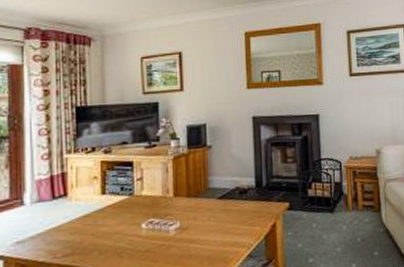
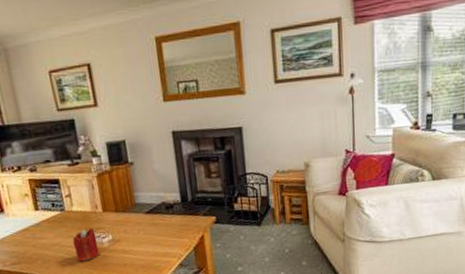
candle: none [136,214,164,253] -> present [72,228,100,262]

